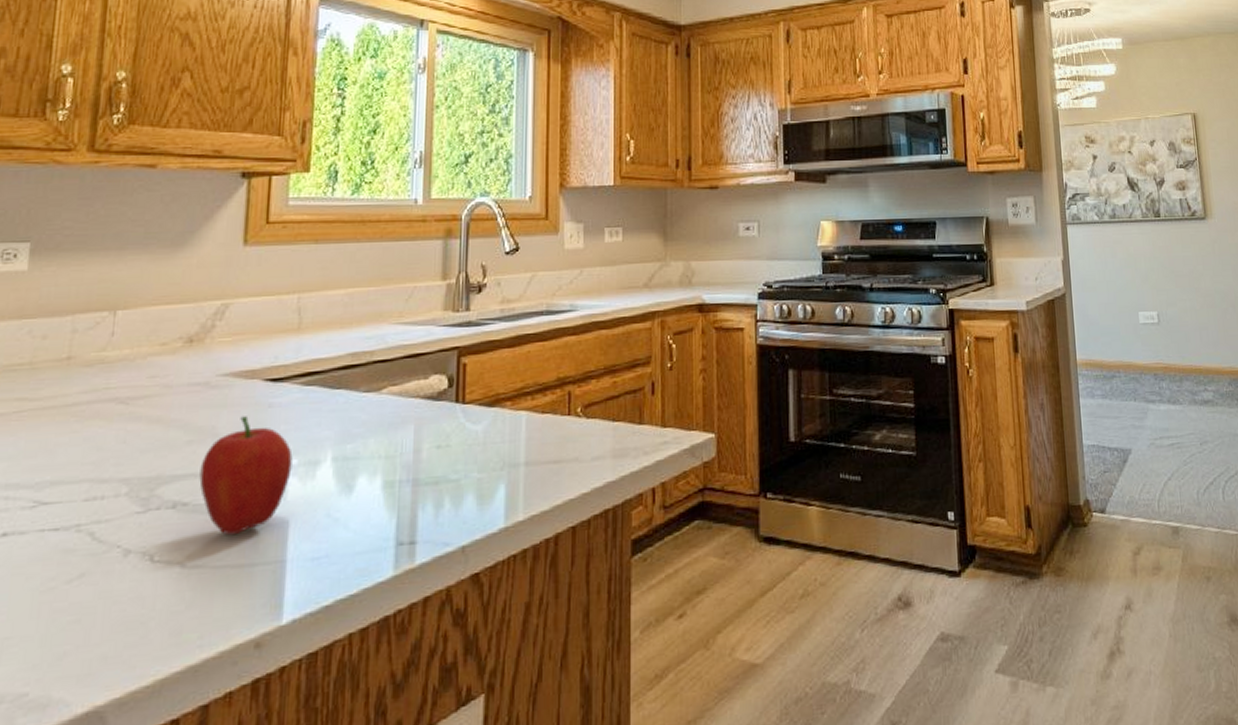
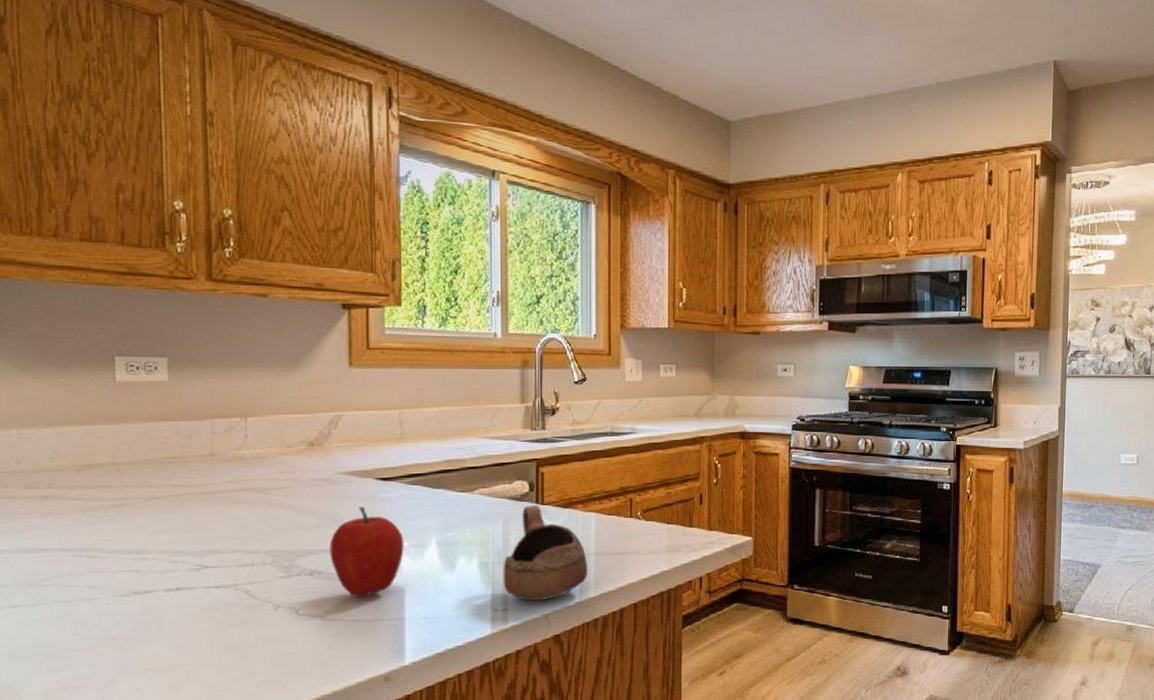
cup: none [411,405,517,529] -> present [503,505,588,600]

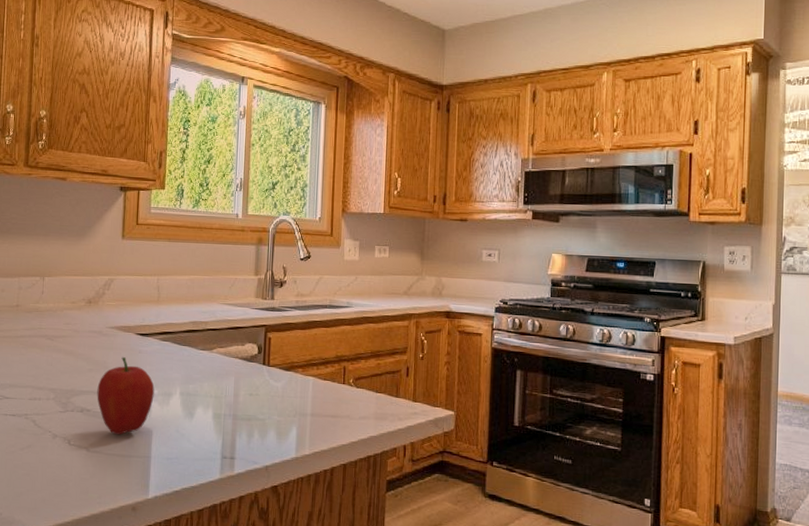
cup: present [503,505,588,600] -> none [232,366,305,453]

